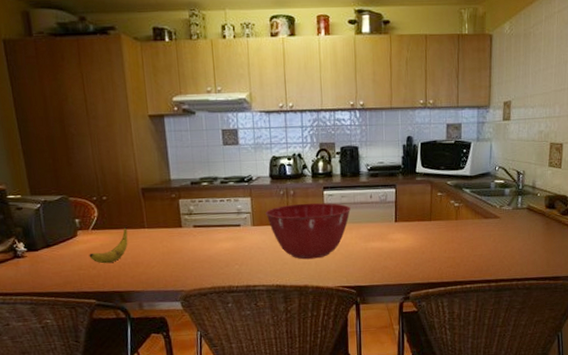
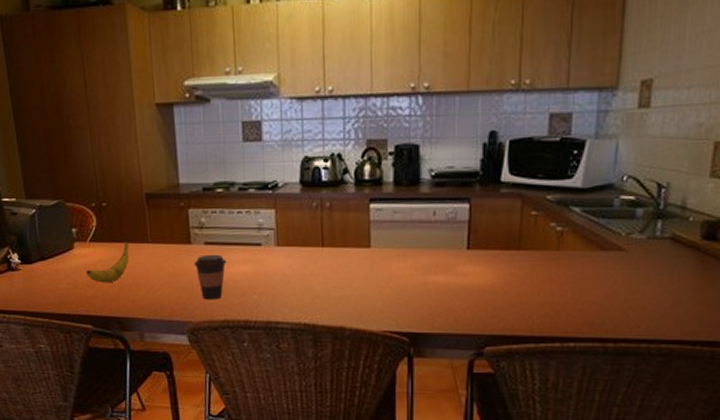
coffee cup: none [184,234,213,272] -> present [193,254,227,300]
mixing bowl: present [265,202,351,260] -> none [293,219,405,293]

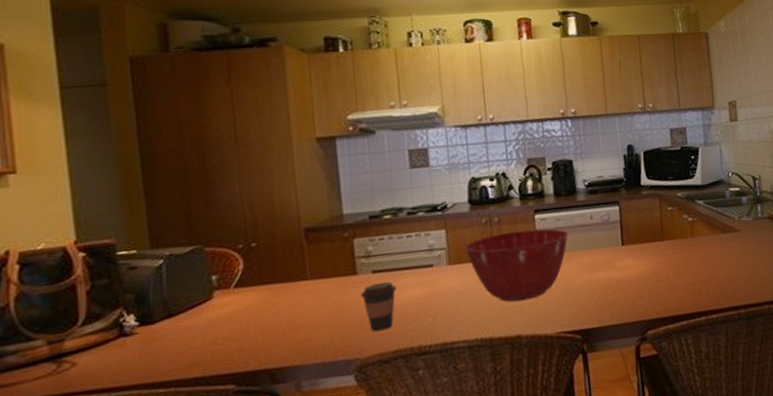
banana: present [86,239,129,283] -> none [228,279,284,334]
mixing bowl: none [293,219,405,293] -> present [464,228,568,302]

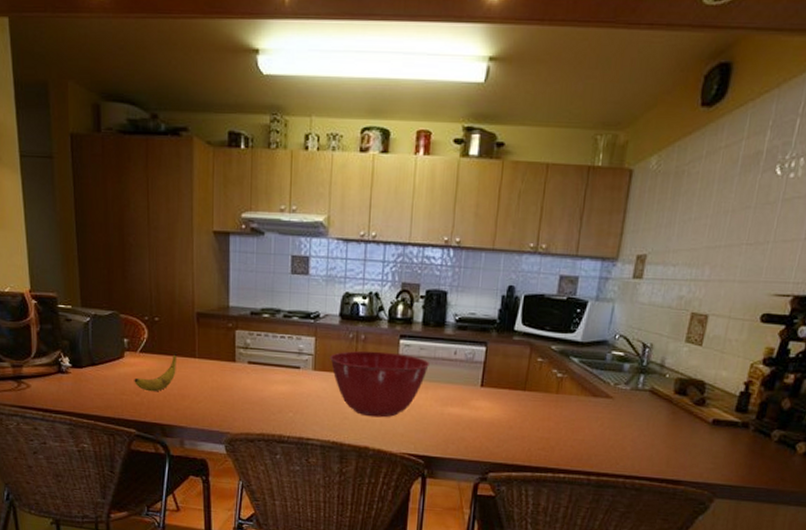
banana: none [228,279,284,334] -> present [134,353,178,392]
coffee cup: present [360,281,397,332] -> none [236,372,267,415]

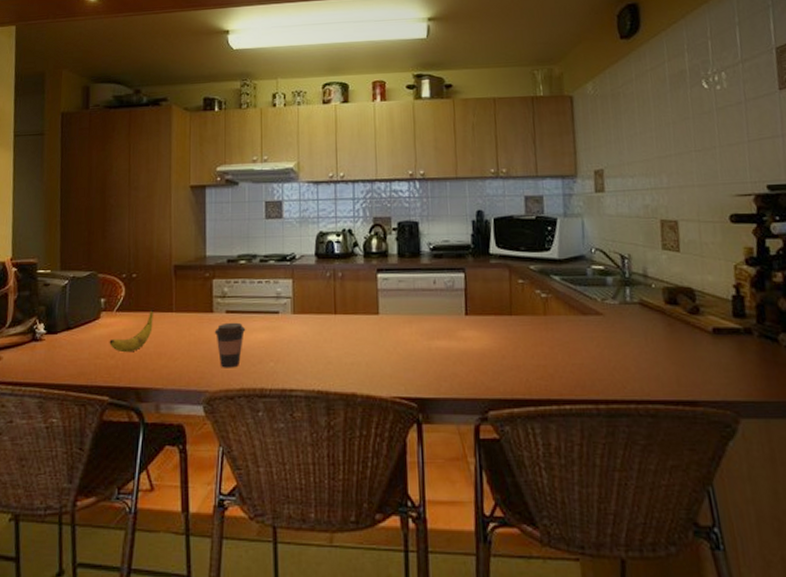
coffee cup: none [236,372,267,415] -> present [214,322,246,368]
mixing bowl: present [330,350,429,418] -> none [308,287,410,359]

